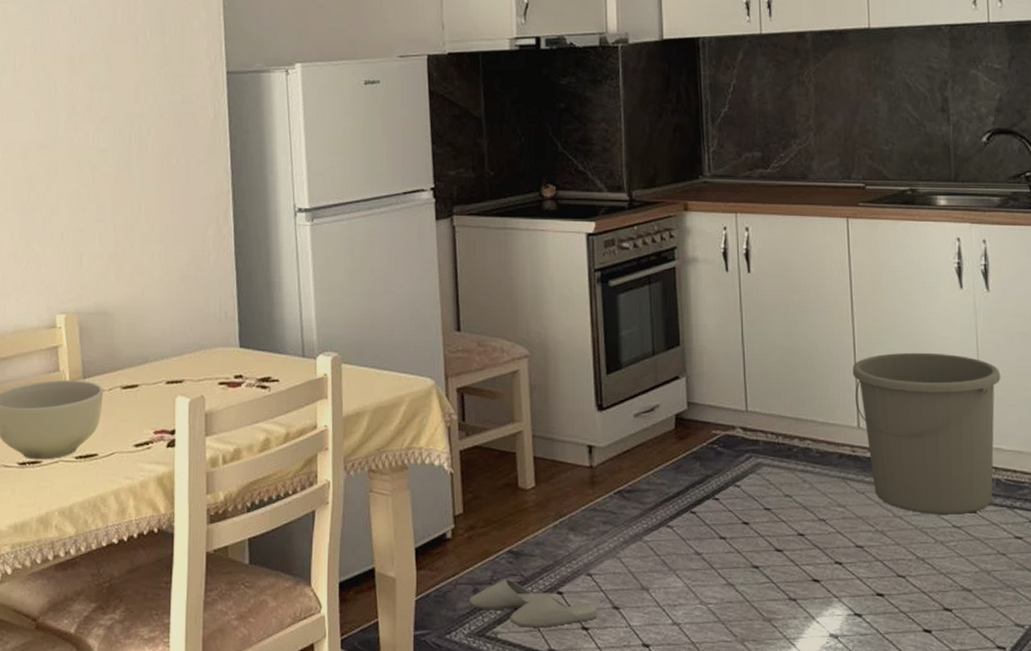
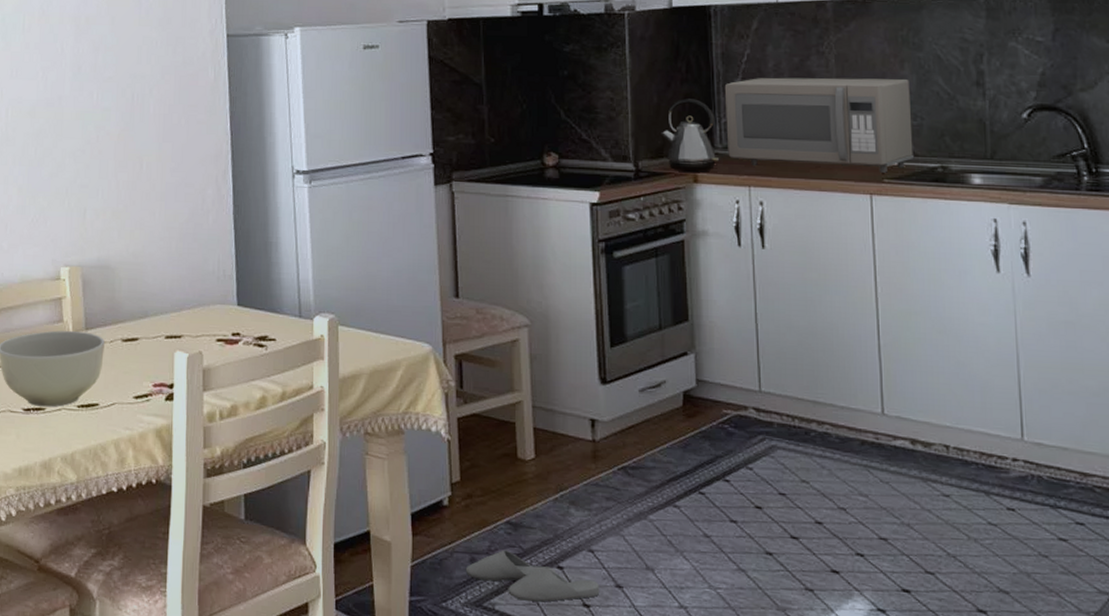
kettle: none [653,128,709,200] -> present [661,97,720,172]
microwave: none [712,106,887,197] -> present [724,77,915,173]
bucket: present [852,352,1001,515] -> none [876,337,1043,511]

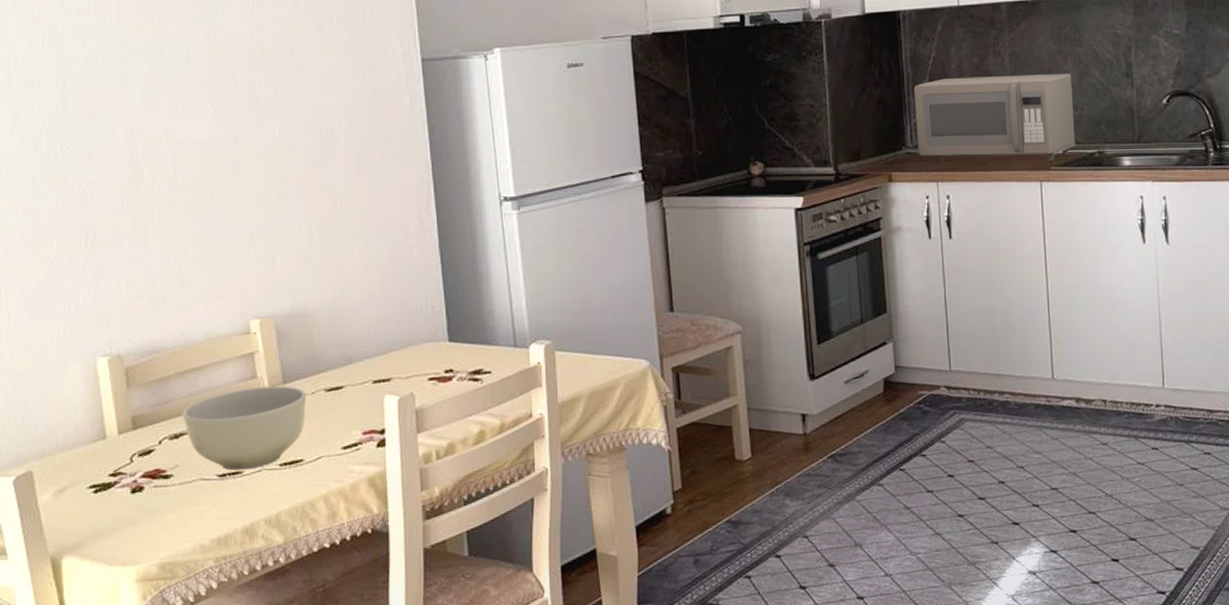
slippers: present [465,550,600,602] -> none [690,547,815,592]
kettle: present [661,97,720,172] -> none [858,101,911,172]

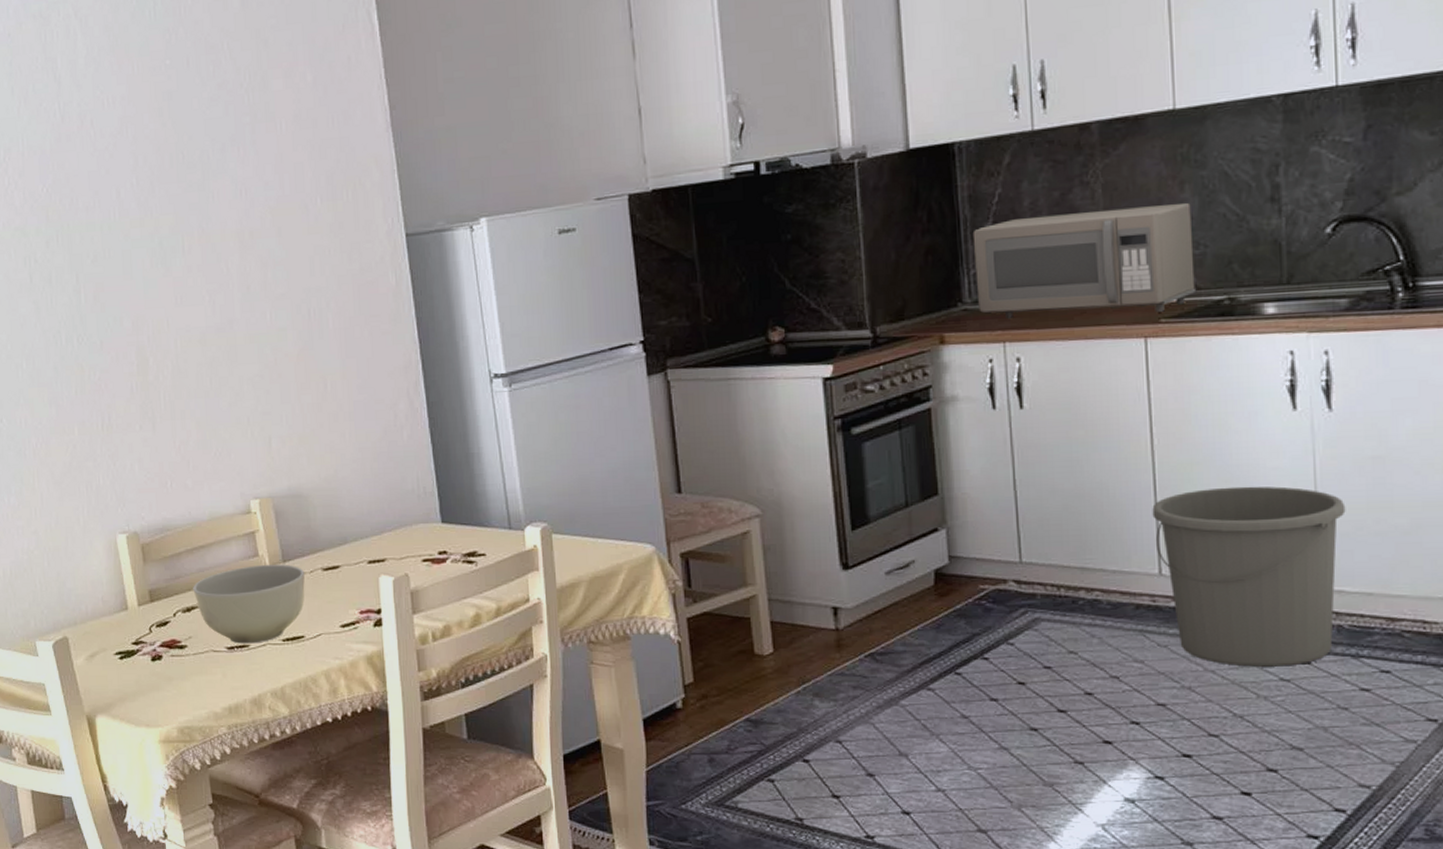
bucket: none [1047,304,1179,454] -> present [1152,486,1346,667]

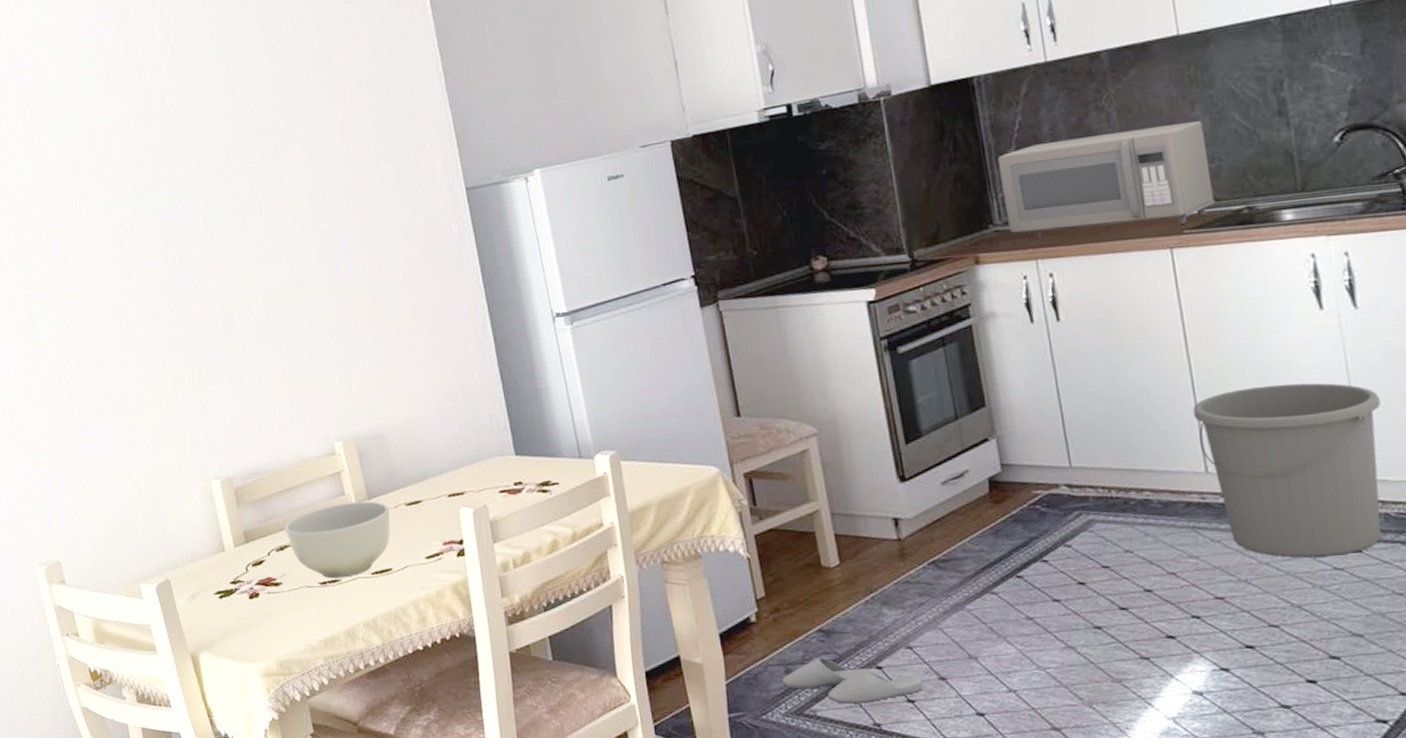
slippers: none [704,747,850,797] -> present [781,657,924,704]

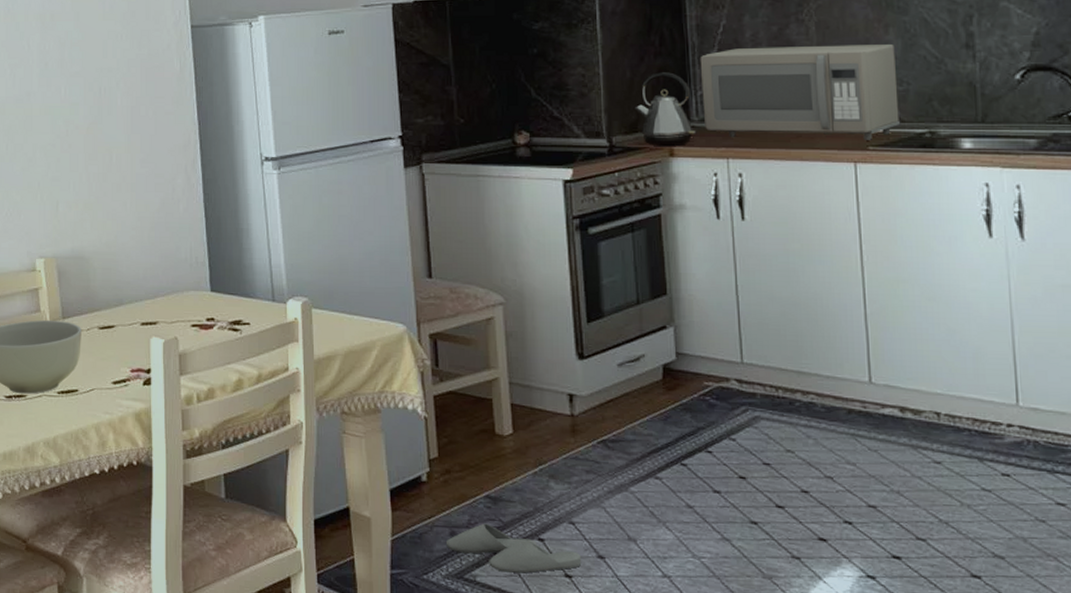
kettle: none [934,177,1001,256] -> present [635,71,697,146]
bucket: present [1192,383,1382,558] -> none [862,304,1039,477]

